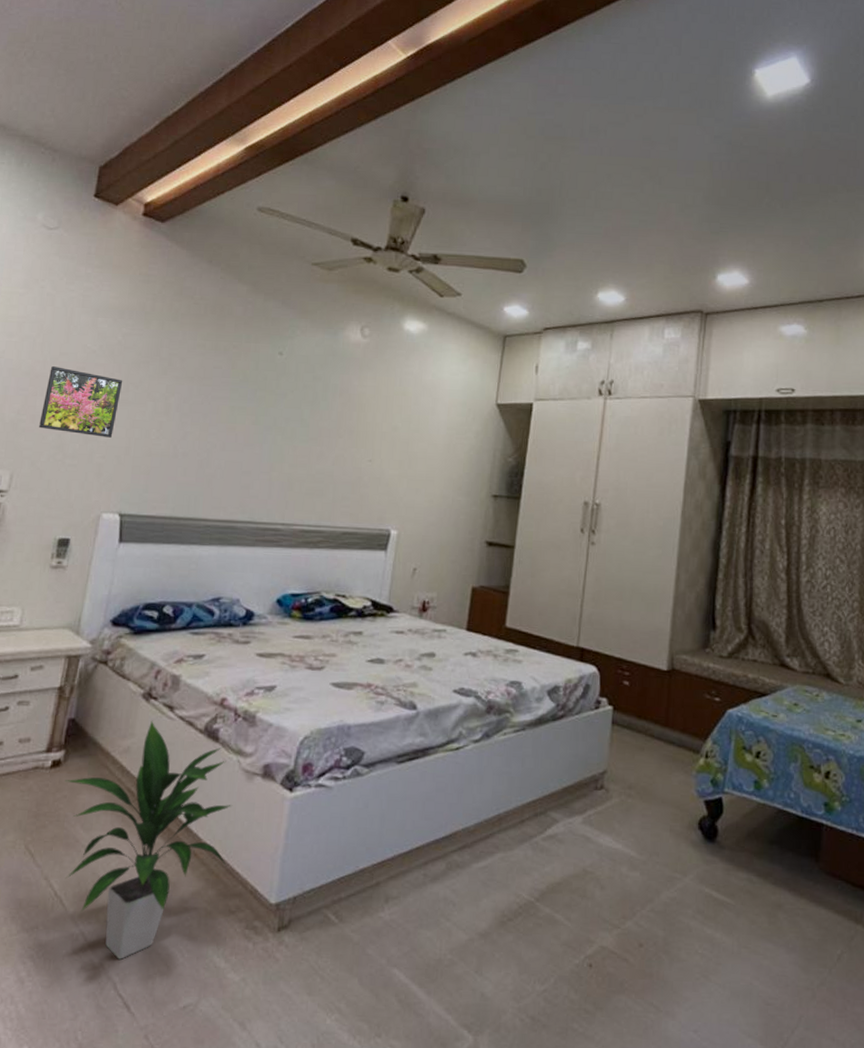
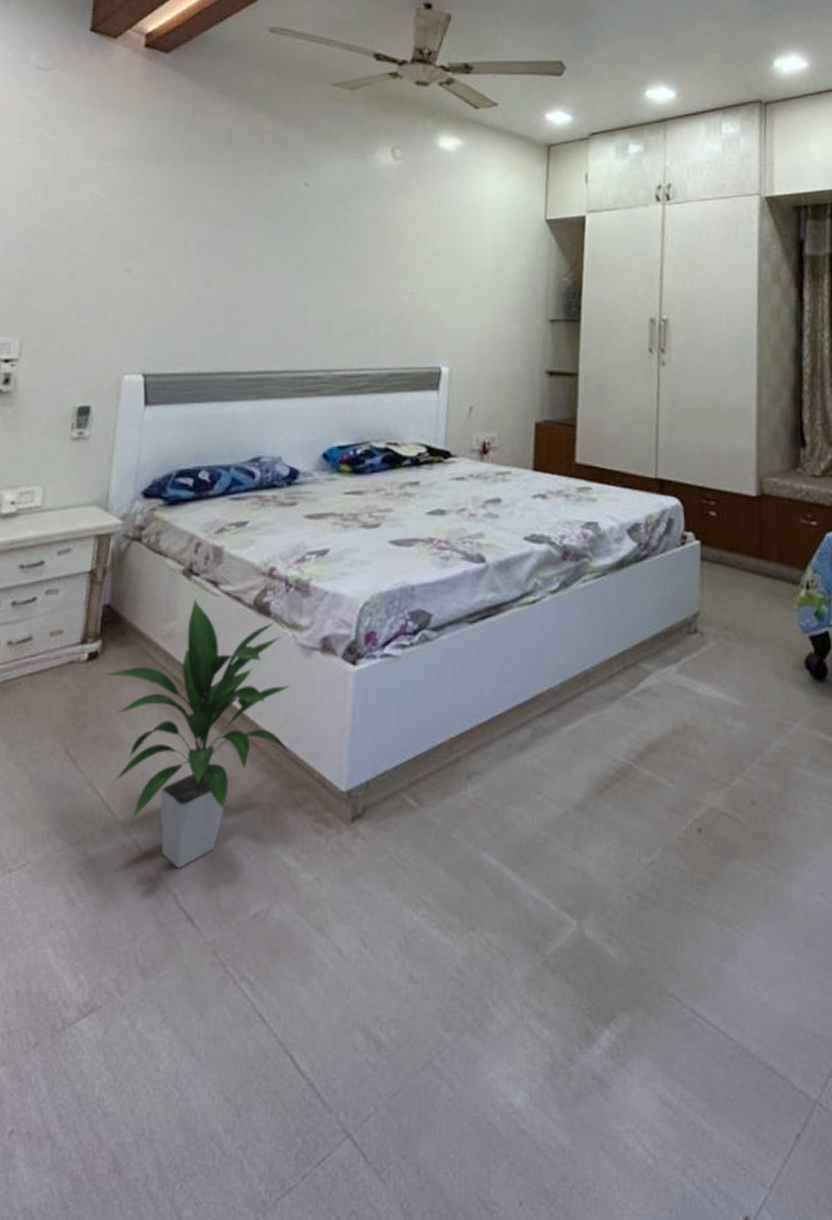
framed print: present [39,366,123,438] -> none [48,219,136,292]

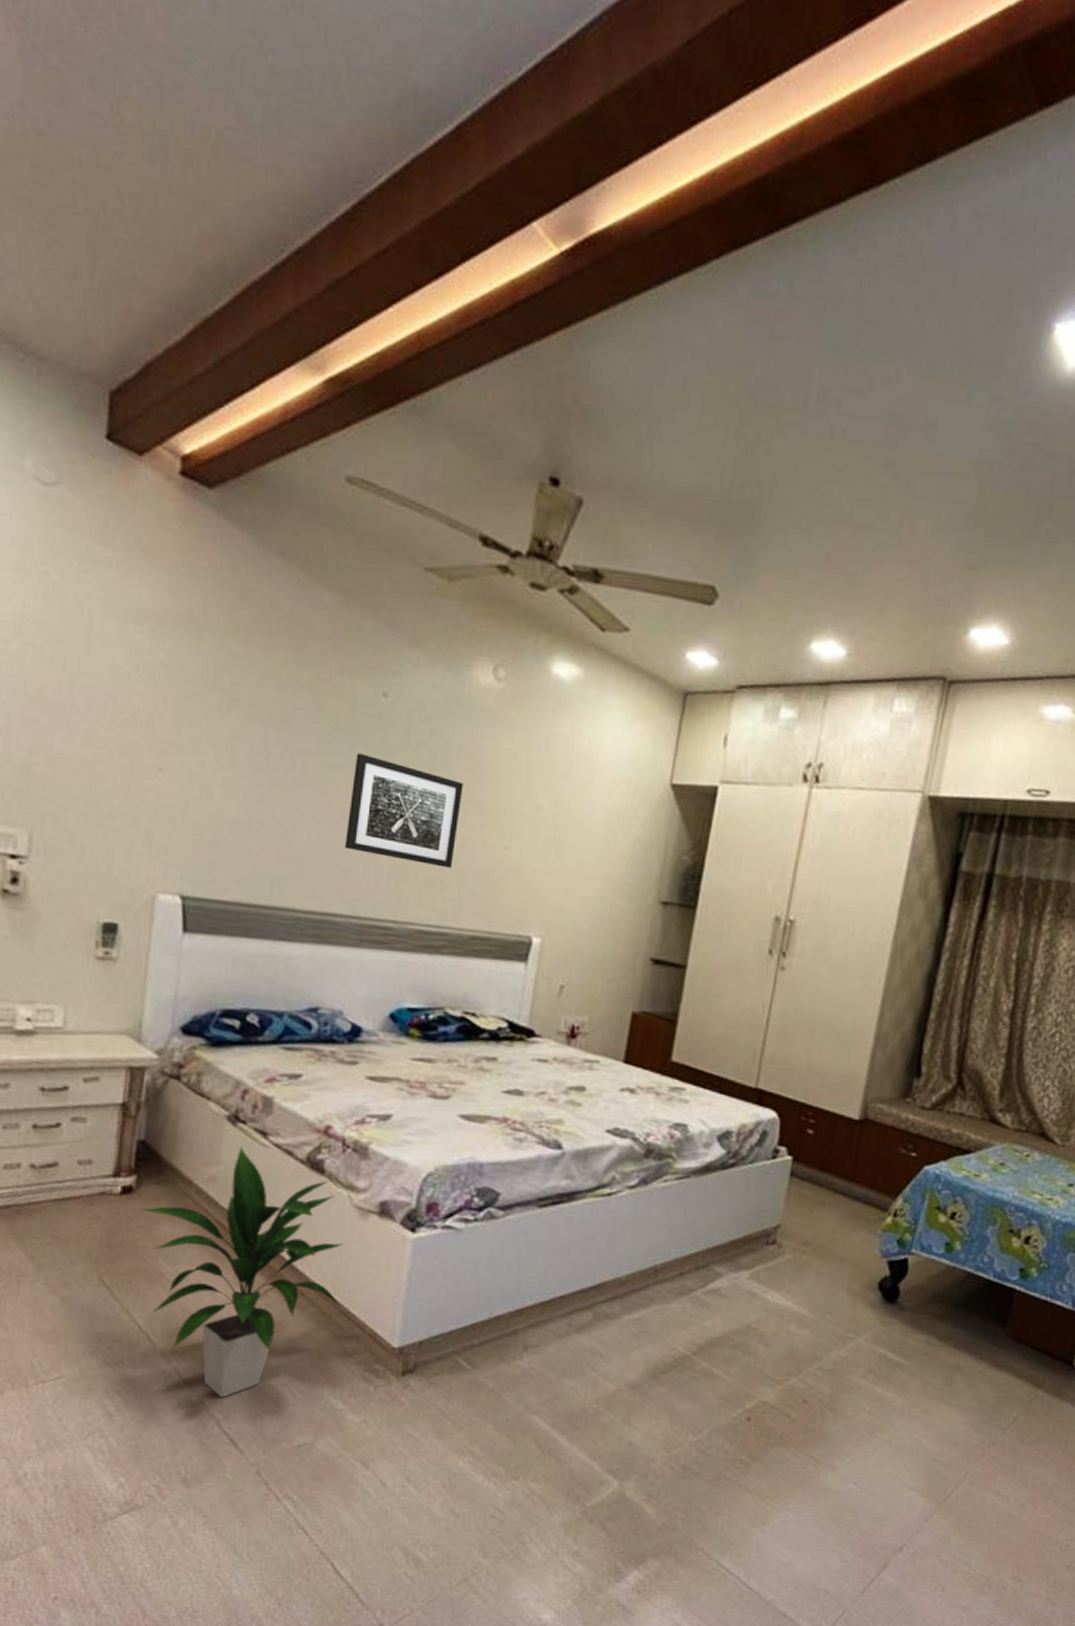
wall art: none [277,233,374,318] -> present [344,753,464,868]

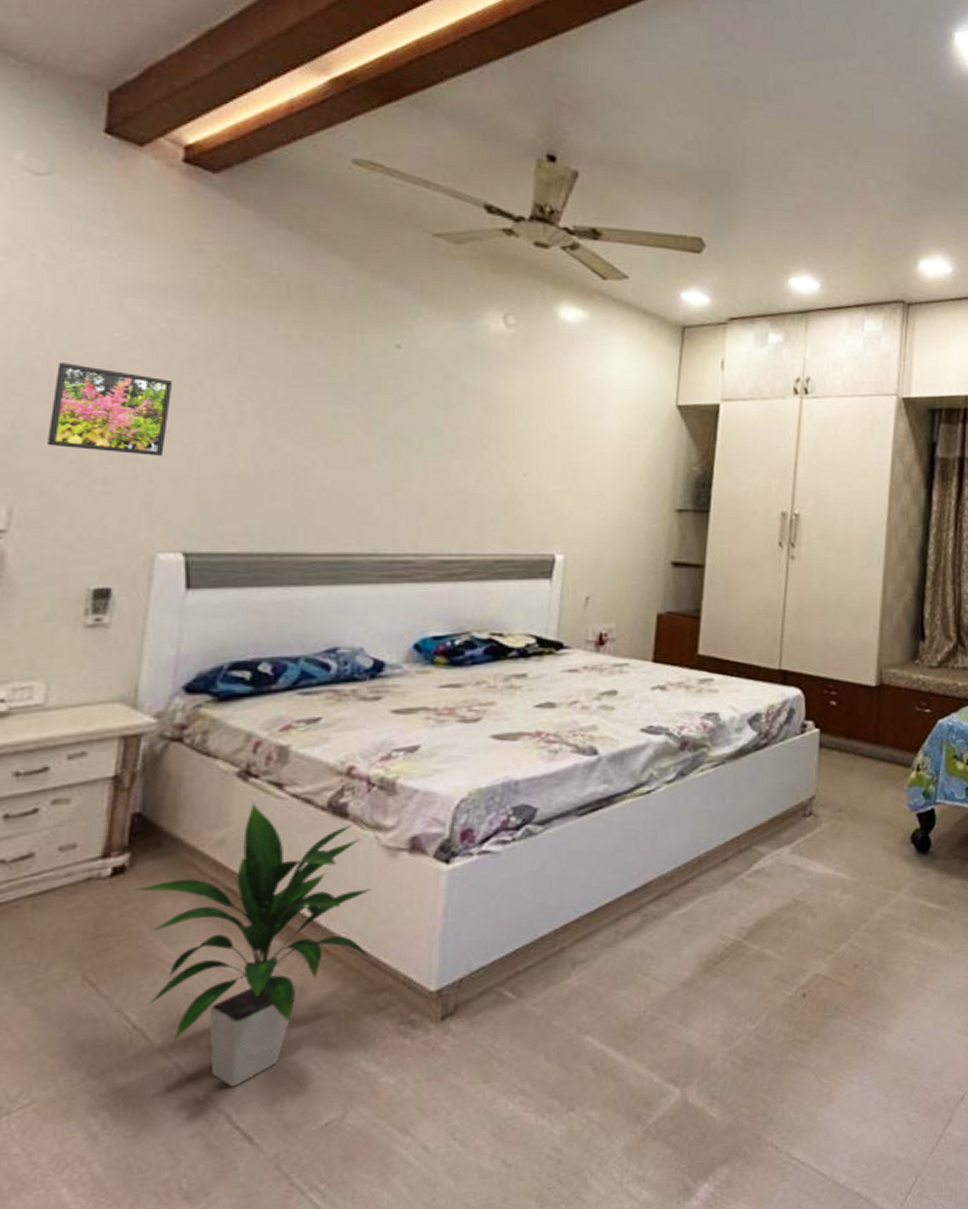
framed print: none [61,690,171,795] -> present [48,363,173,456]
wall art: present [344,753,464,868] -> none [360,401,480,499]

